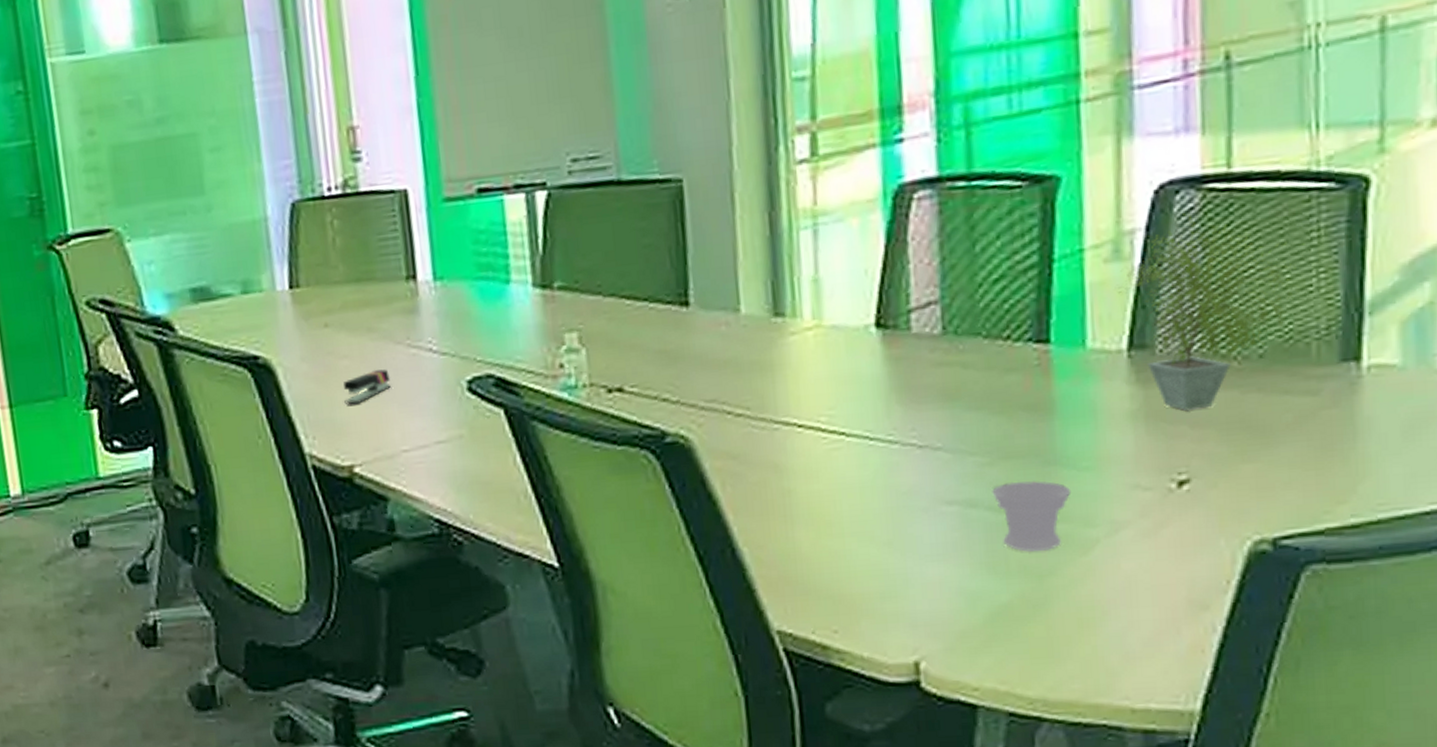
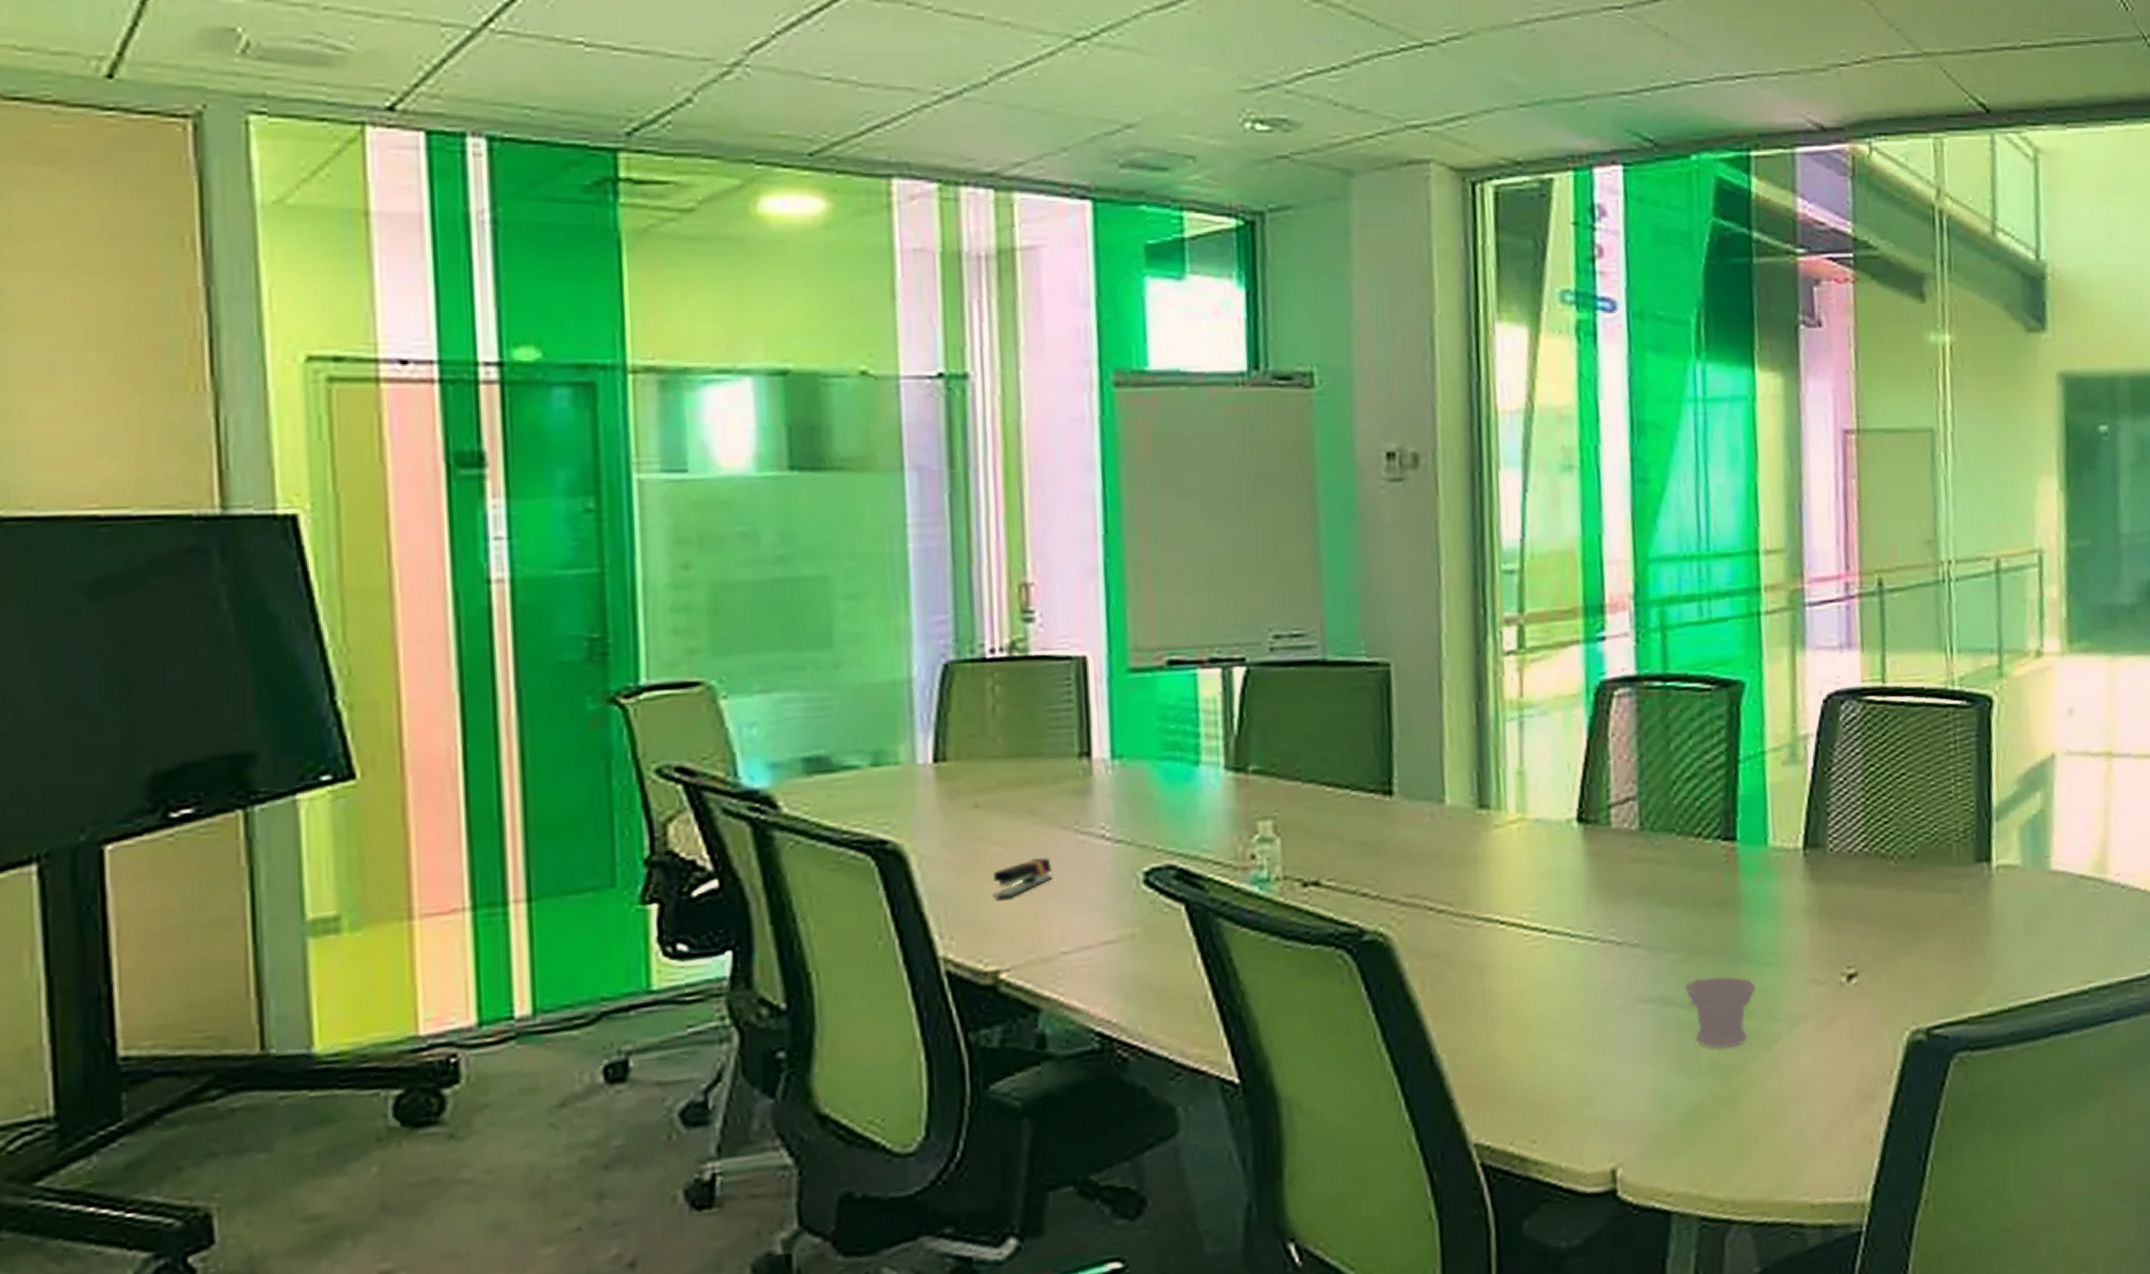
potted plant: present [1118,211,1306,410] -> none [1794,720,1945,907]

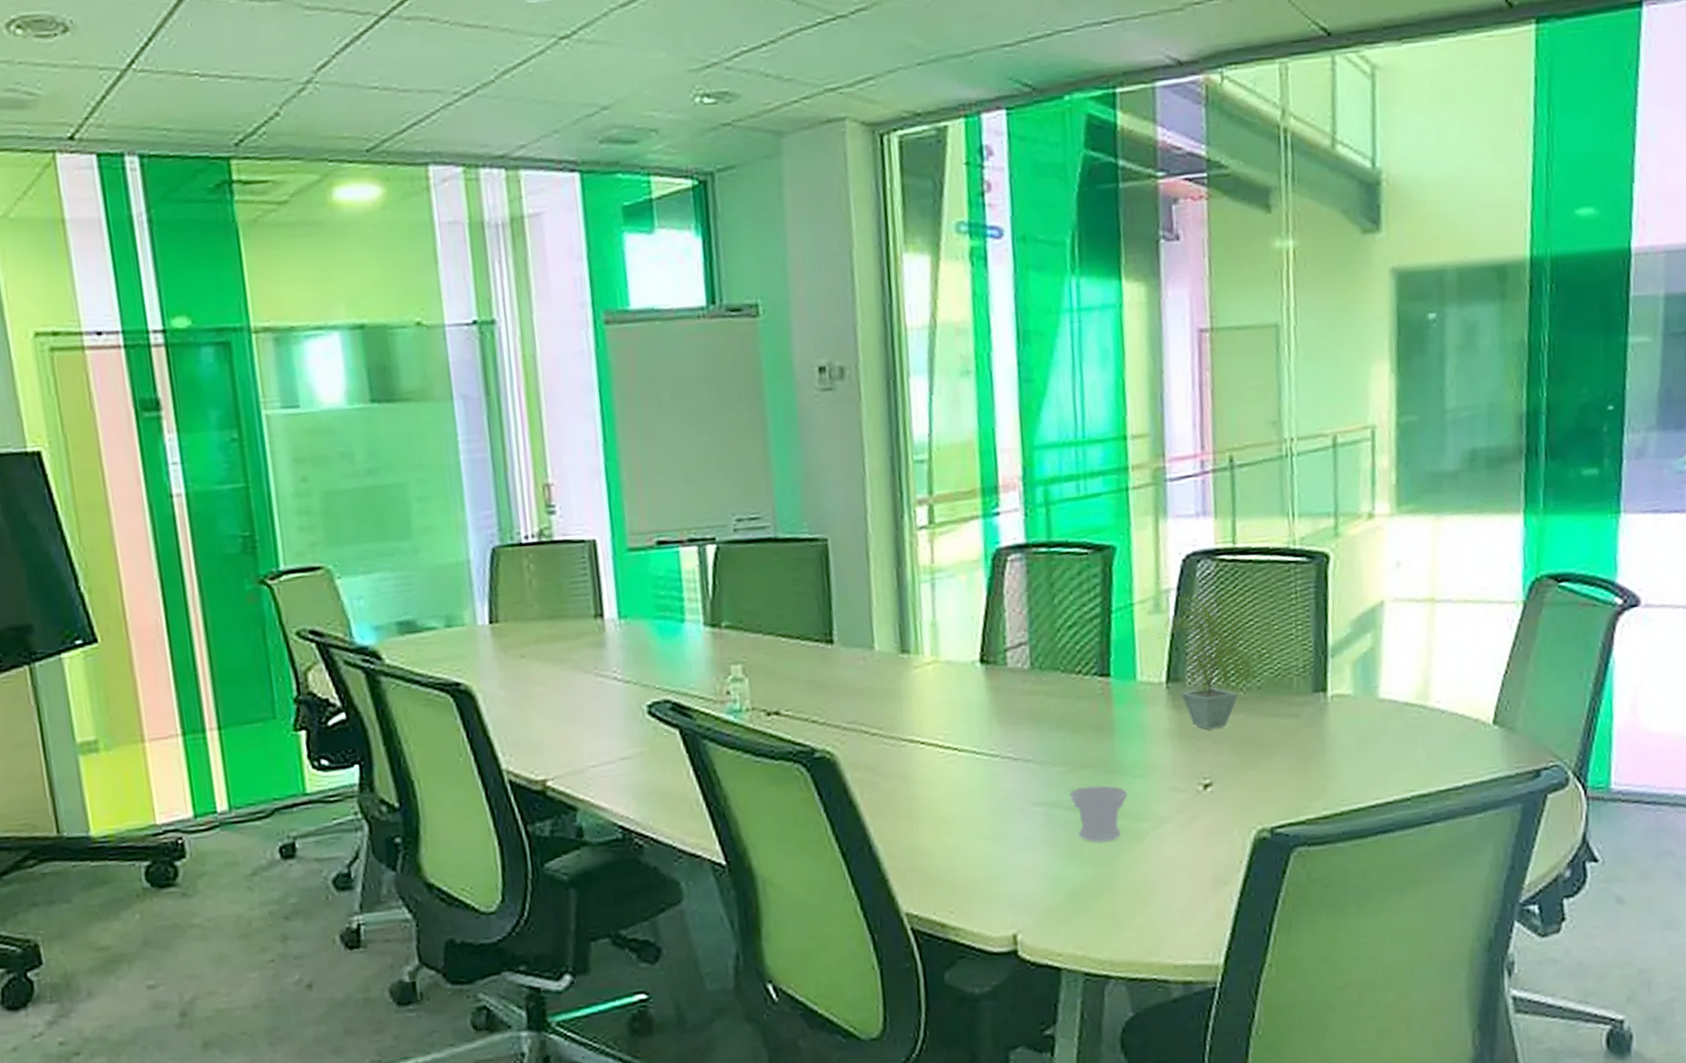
stapler: present [993,858,1052,899] -> none [538,695,580,726]
potted plant: none [1794,720,1945,907] -> present [1158,576,1287,730]

